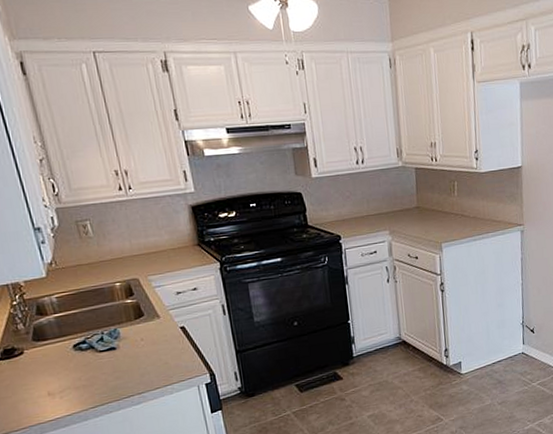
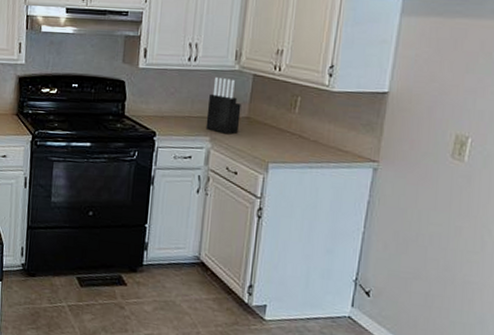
knife block: none [381,175,412,226] -> present [205,78,241,134]

